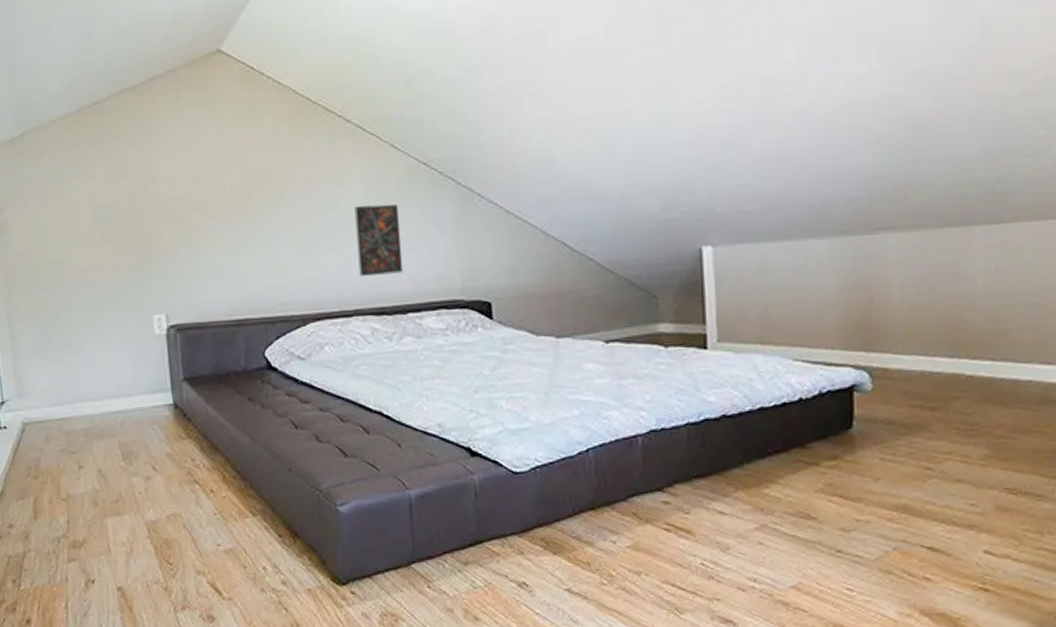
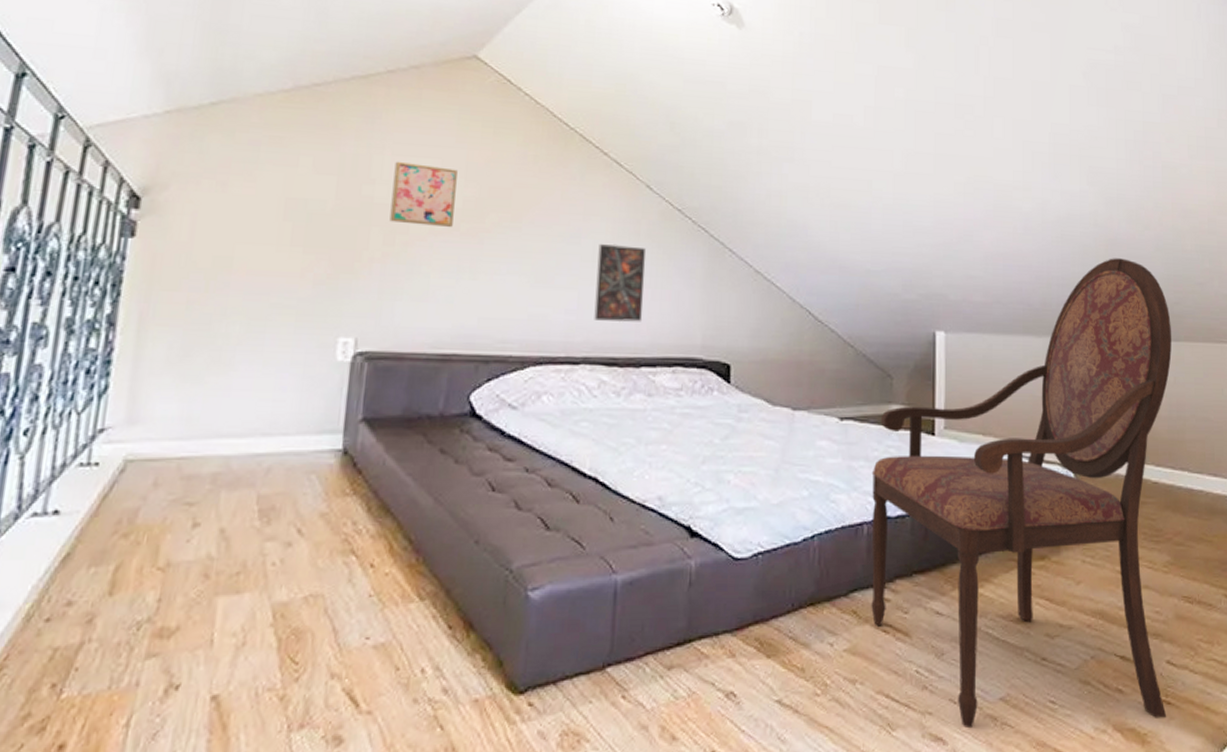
wall art: none [169,158,226,213] -> present [389,161,458,227]
armchair: none [642,139,992,613] -> present [871,258,1172,729]

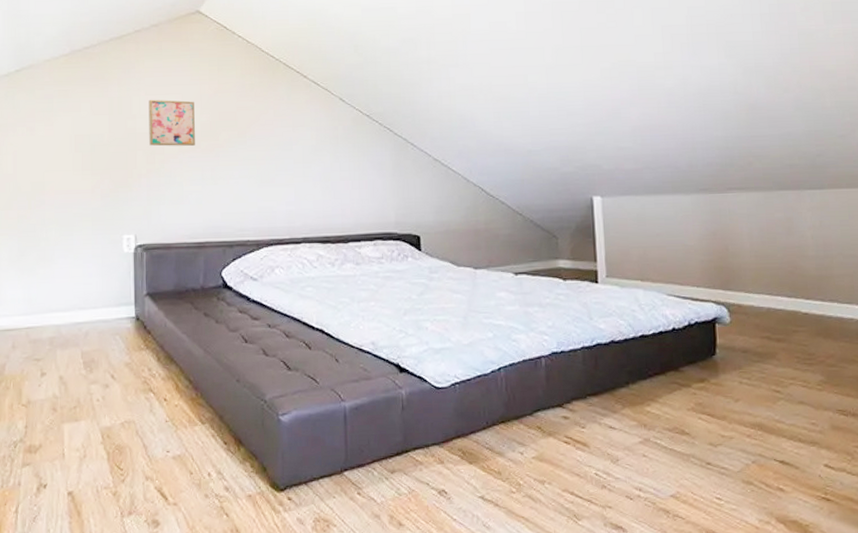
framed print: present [594,244,645,323] -> none [307,147,347,209]
armchair: present [871,258,1172,729] -> none [545,120,827,520]

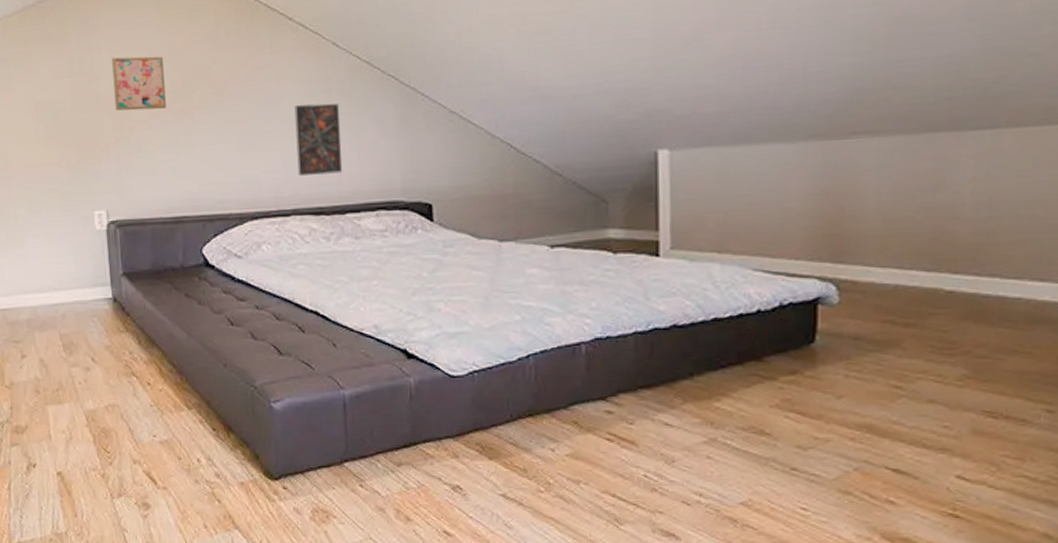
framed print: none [307,147,347,209] -> present [294,103,343,176]

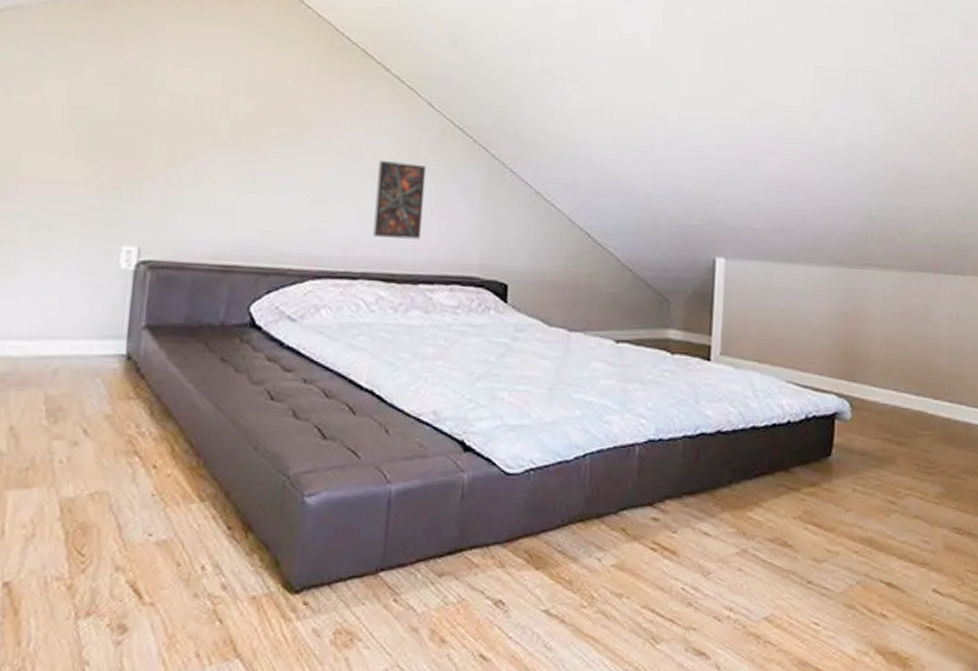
wall art: present [112,56,166,111] -> none [172,72,239,140]

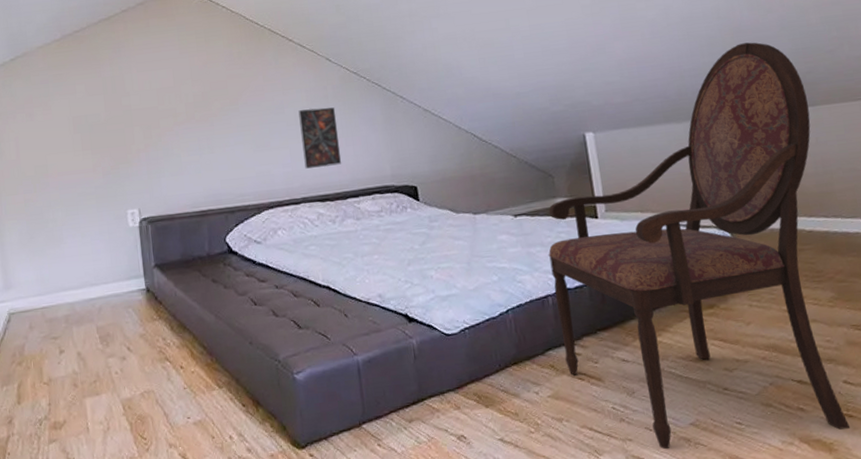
armchair: none [640,189,958,645] -> present [548,42,851,450]

